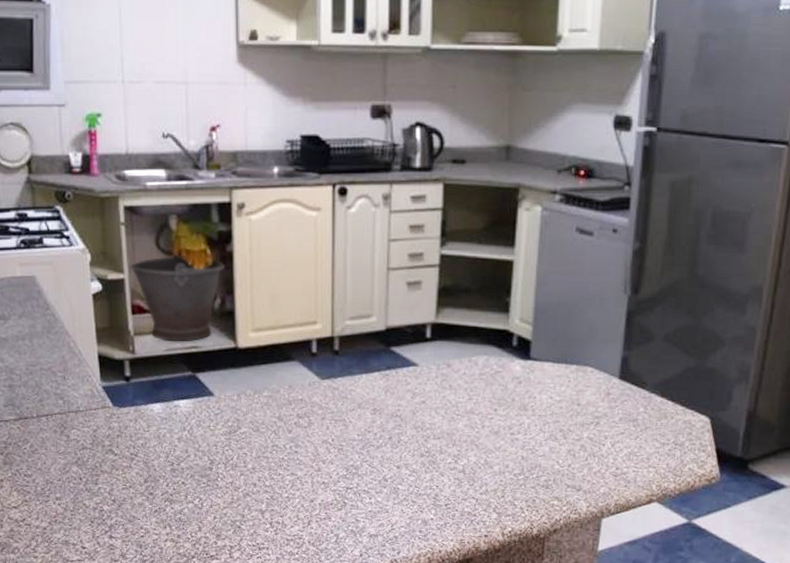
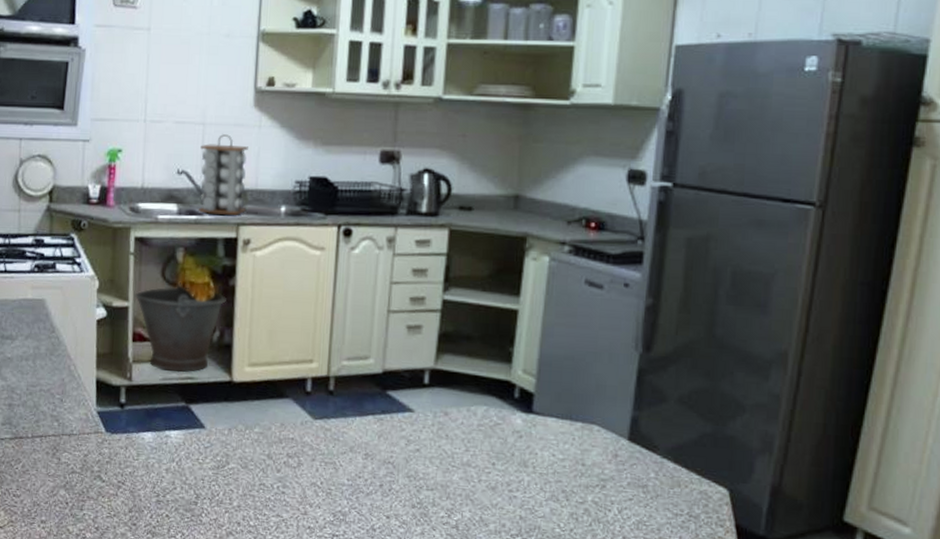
spice rack: none [185,93,237,180] -> present [198,134,248,216]

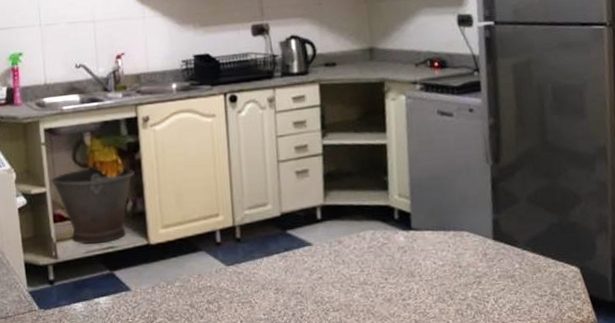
spice rack: present [198,134,248,216] -> none [94,28,141,100]

